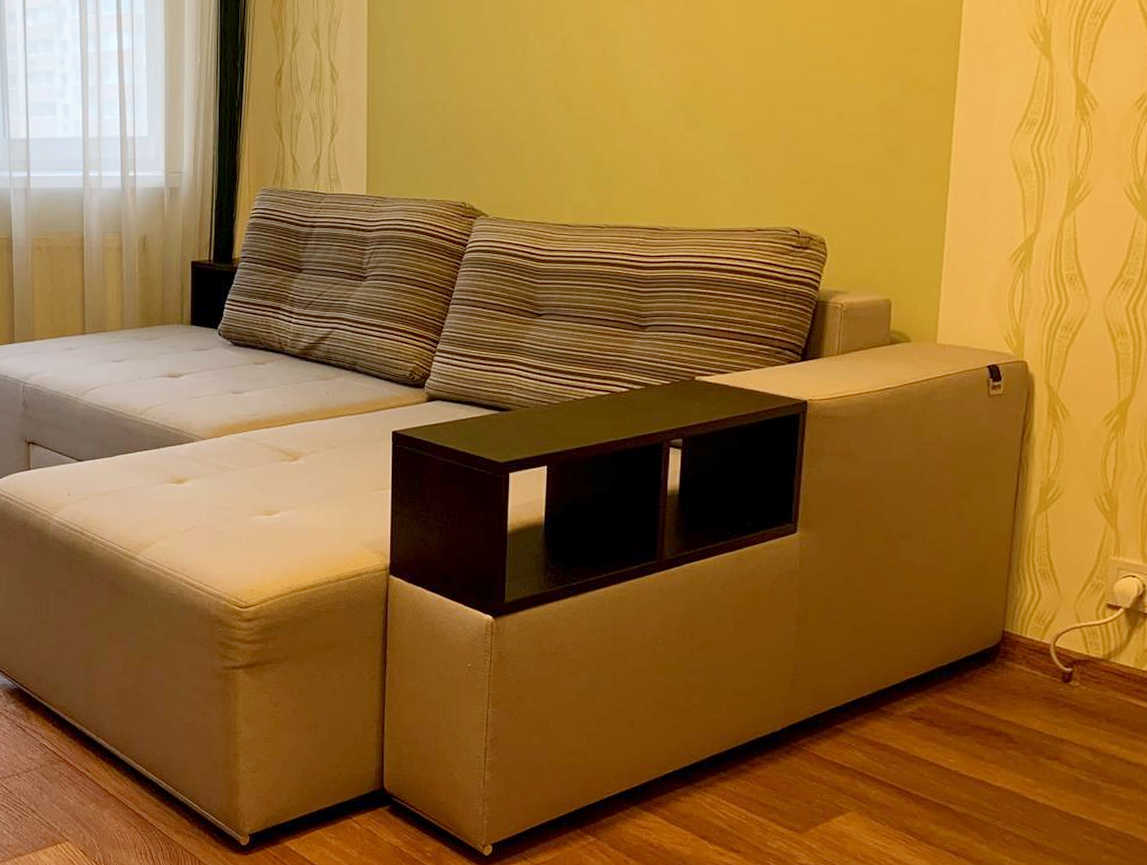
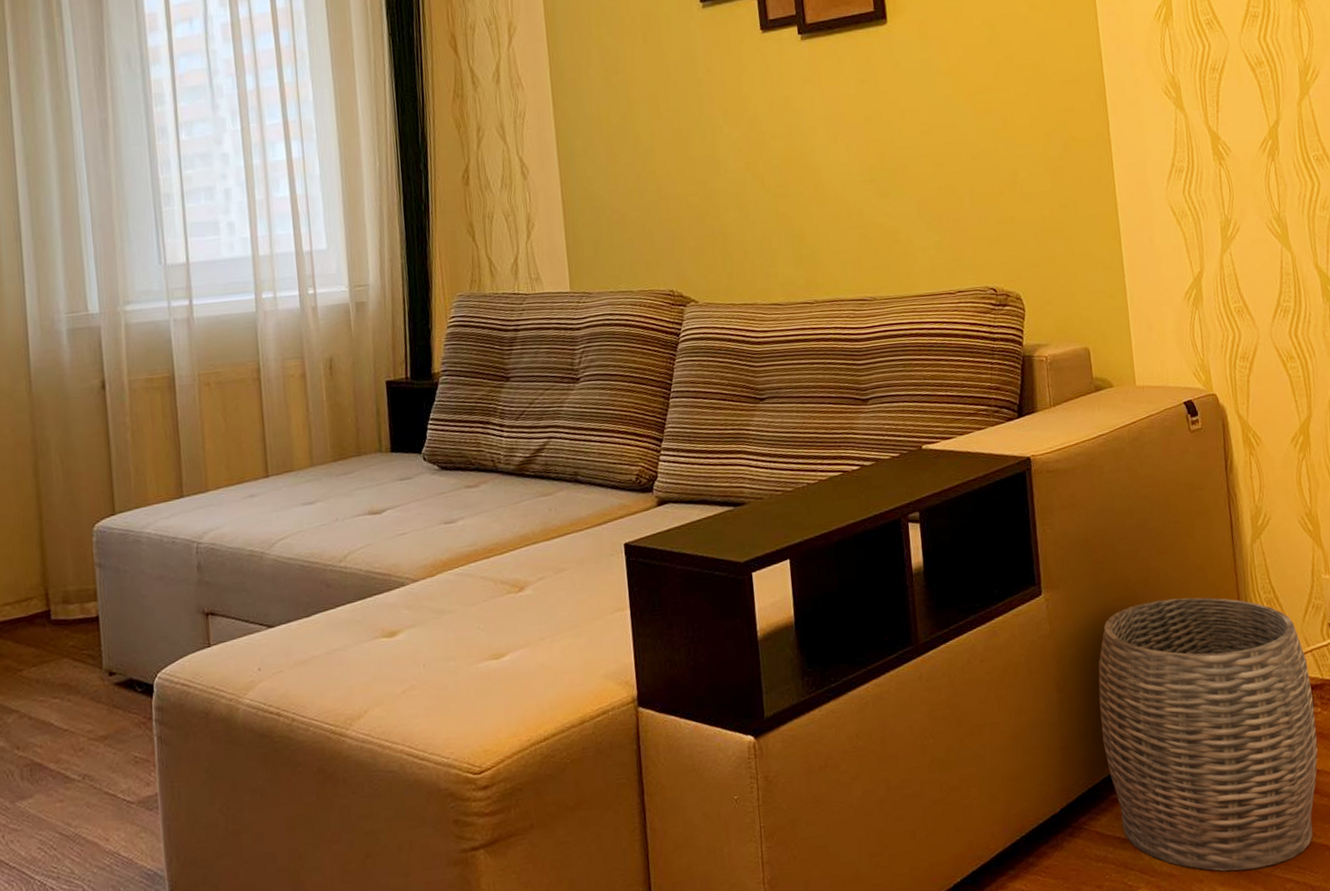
woven basket: none [836,555,1074,817] -> present [1098,597,1318,871]

